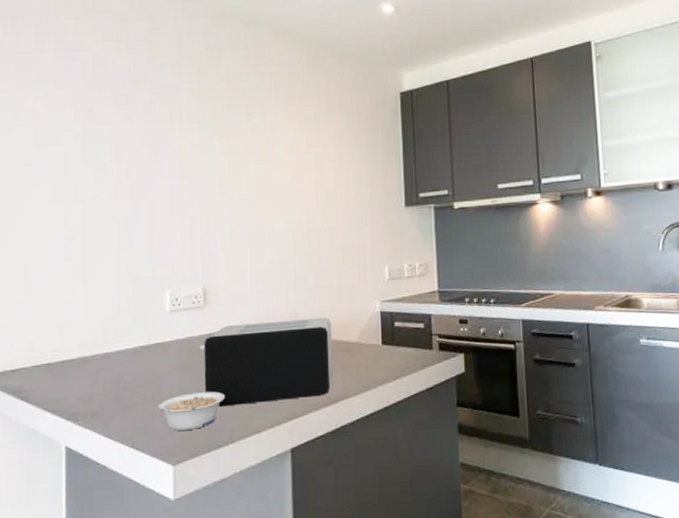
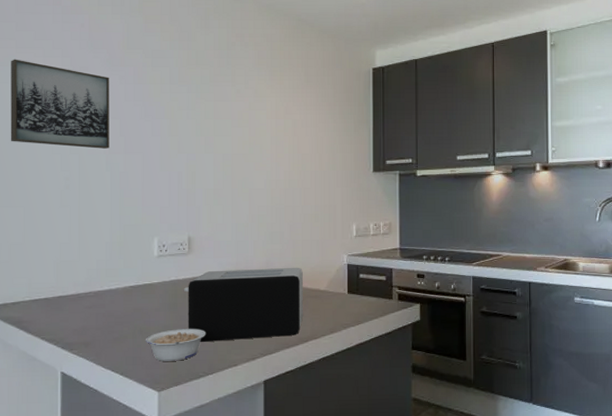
wall art: none [10,102,116,195] -> present [10,59,110,149]

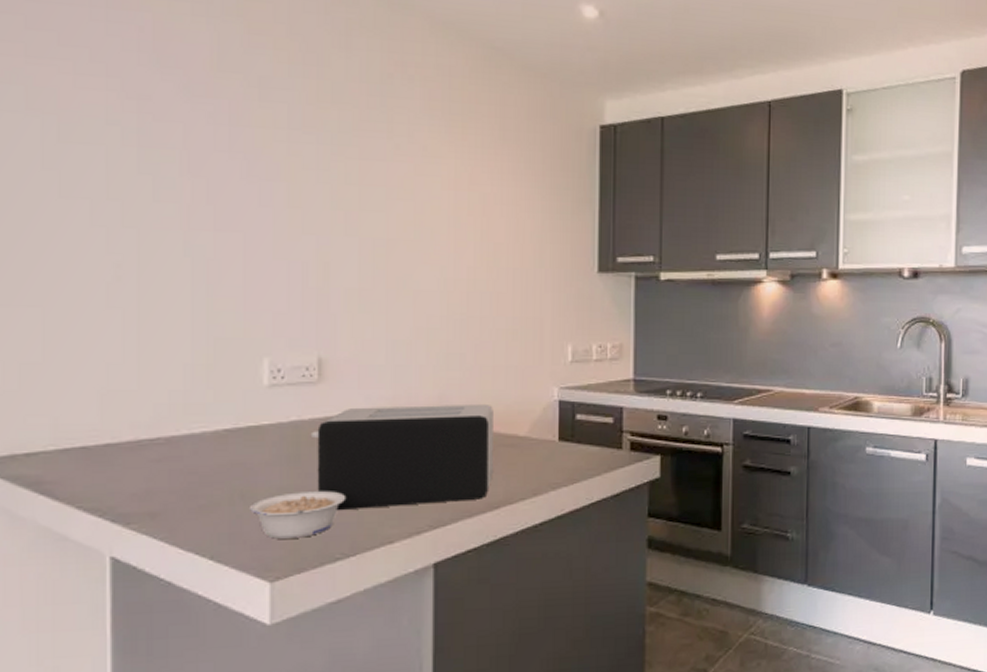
wall art: present [10,59,110,149] -> none [16,73,189,222]

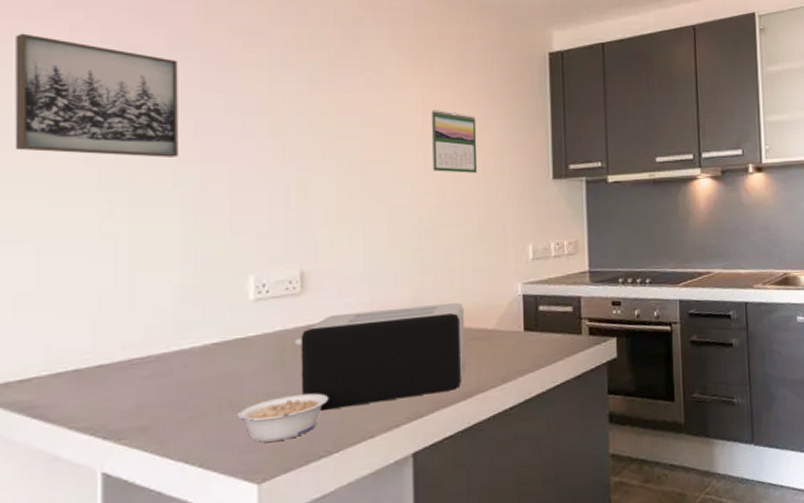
wall art: none [16,73,189,222] -> present [15,33,178,158]
calendar: none [464,185,515,260] -> present [431,110,478,173]

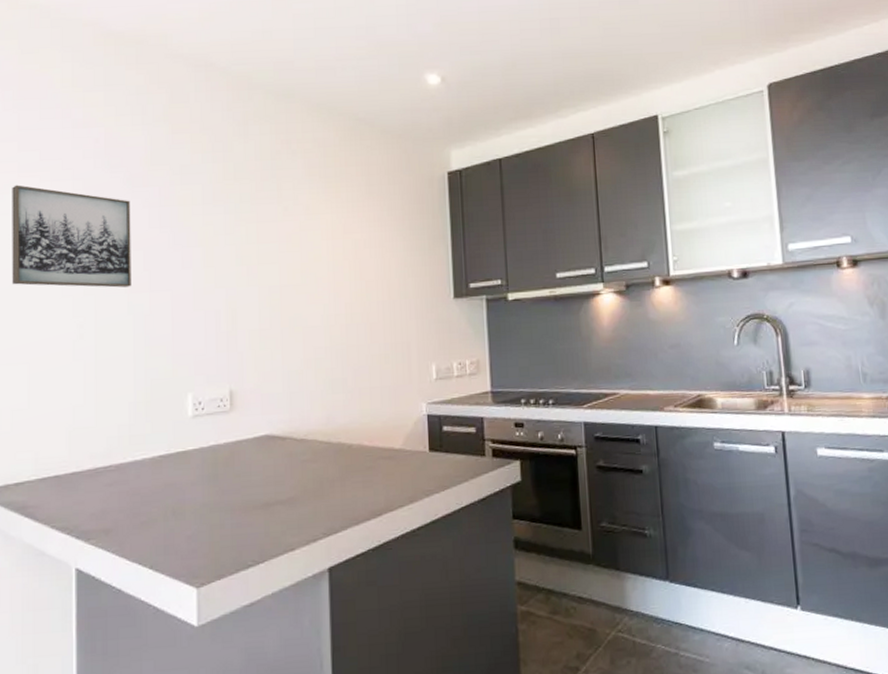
legume: present [238,393,329,443] -> none [180,505,255,549]
toaster: present [294,302,465,412] -> none [225,421,375,523]
calendar: present [431,110,478,173] -> none [339,234,383,295]

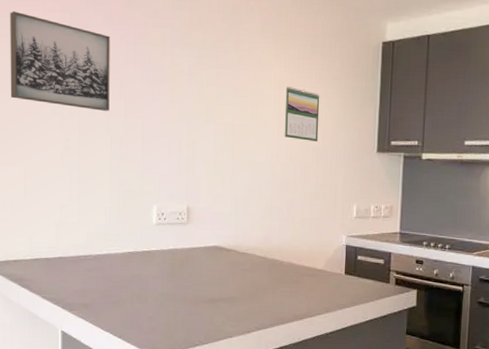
calendar: none [339,234,383,295] -> present [284,87,320,142]

